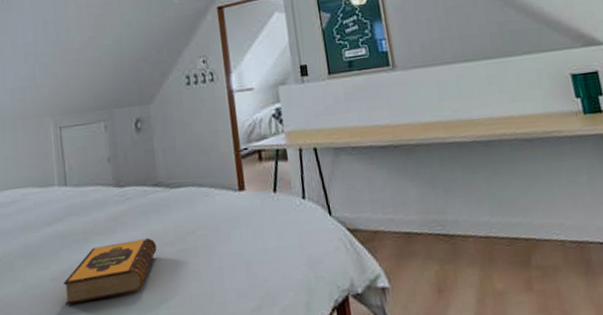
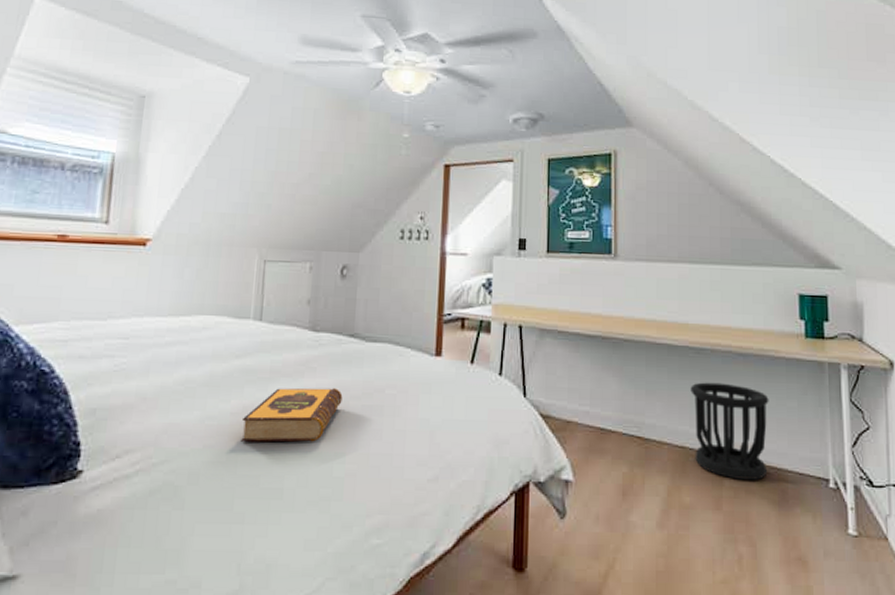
wastebasket: none [484,169,570,259] -> present [690,382,769,480]

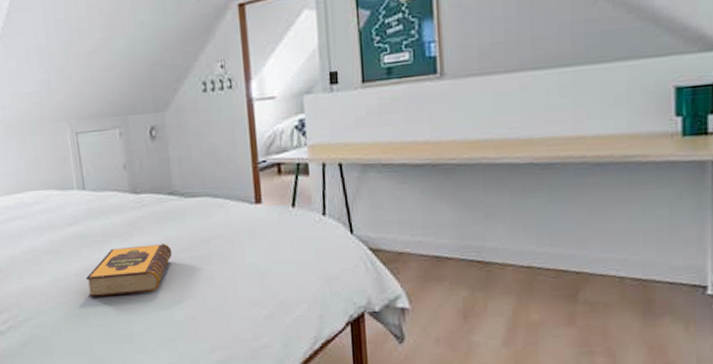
wastebasket: present [690,382,769,480] -> none [537,197,633,294]

